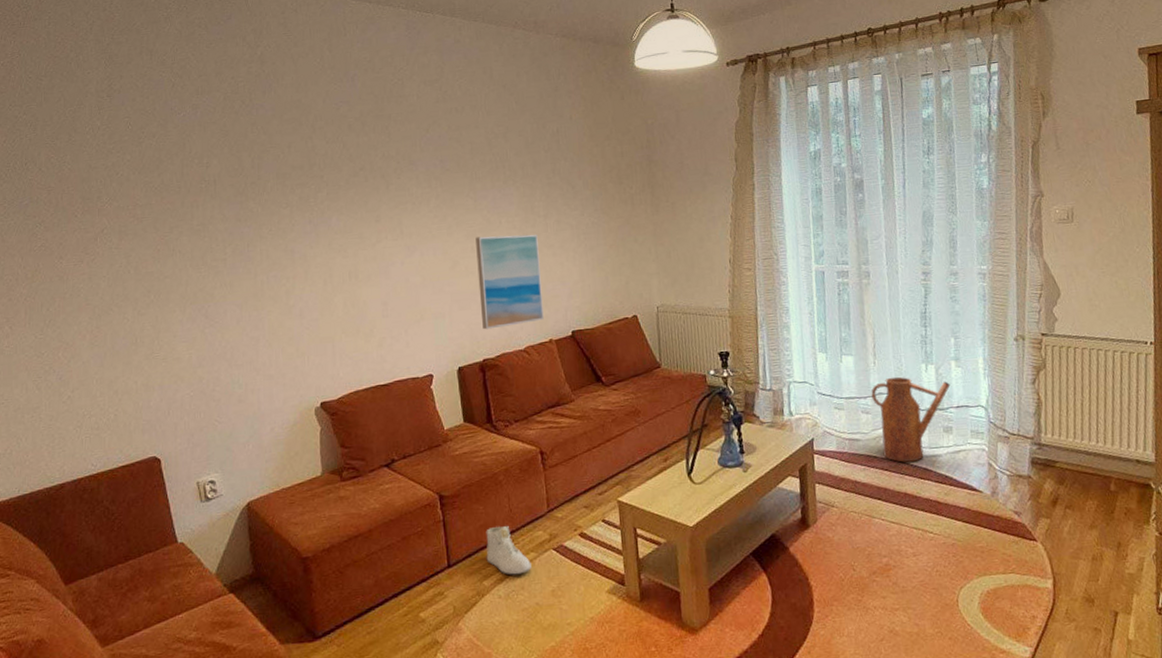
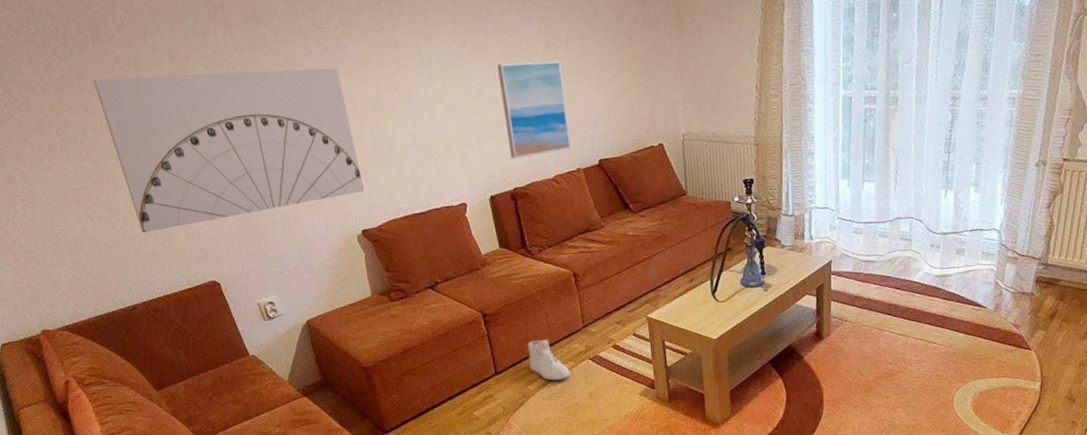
wall art: none [74,239,329,404] -> present [93,67,365,233]
watering can: present [871,376,951,462] -> none [889,202,967,282]

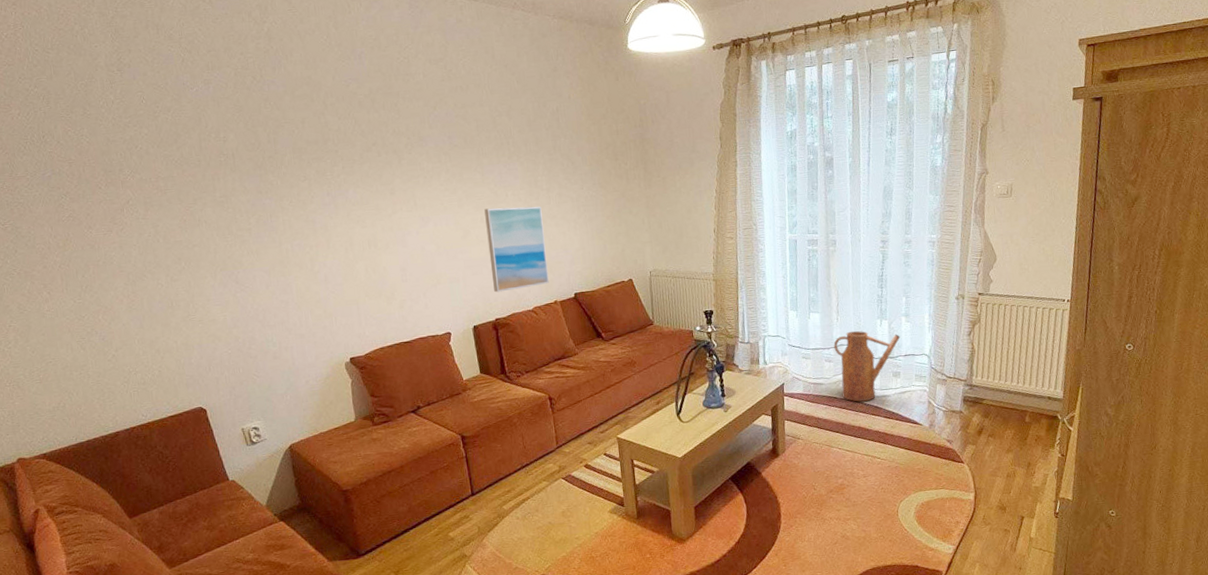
wall art: present [93,67,365,233] -> none [102,210,355,362]
sneaker: present [527,339,570,381] -> none [503,459,544,500]
watering can: none [889,202,967,282] -> present [833,330,900,402]

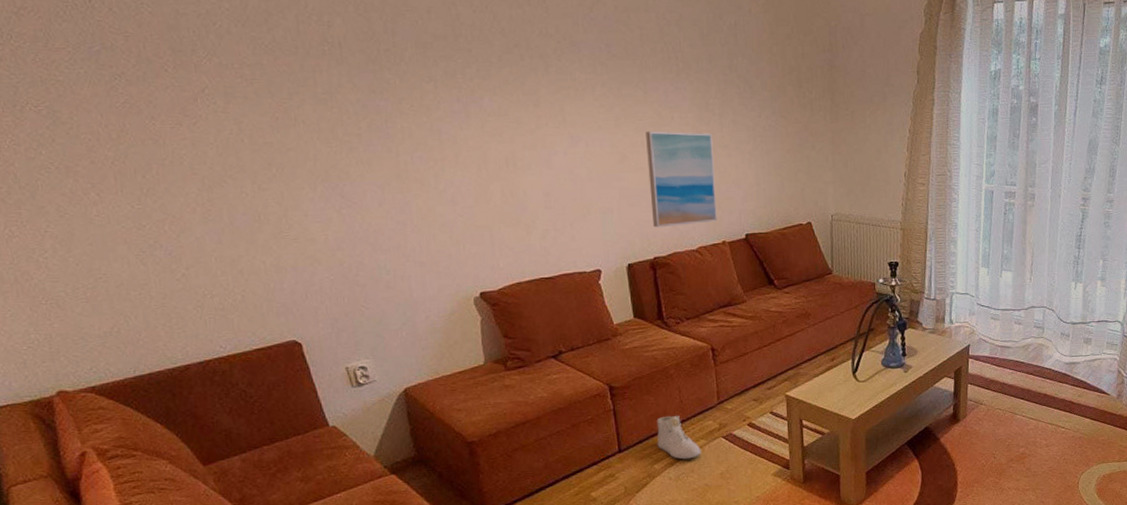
sneaker: none [503,459,544,500] -> present [656,415,701,460]
watering can: present [833,330,900,402] -> none [1025,292,1095,368]

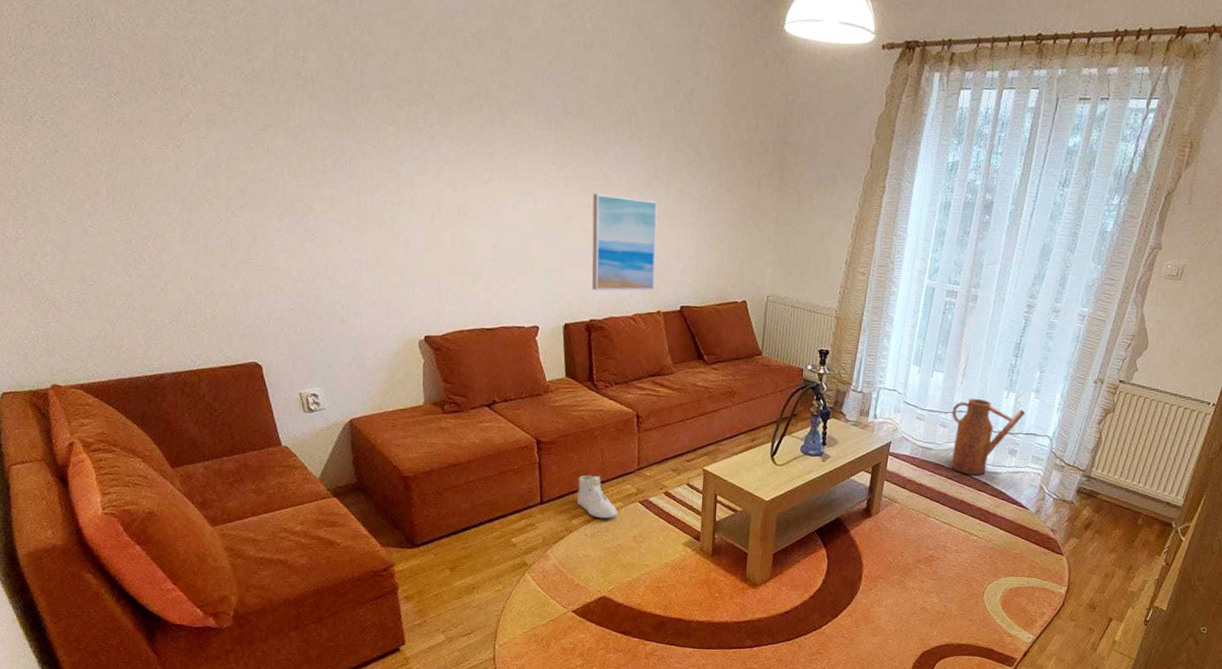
watering can: none [1025,292,1095,368] -> present [950,398,1026,475]

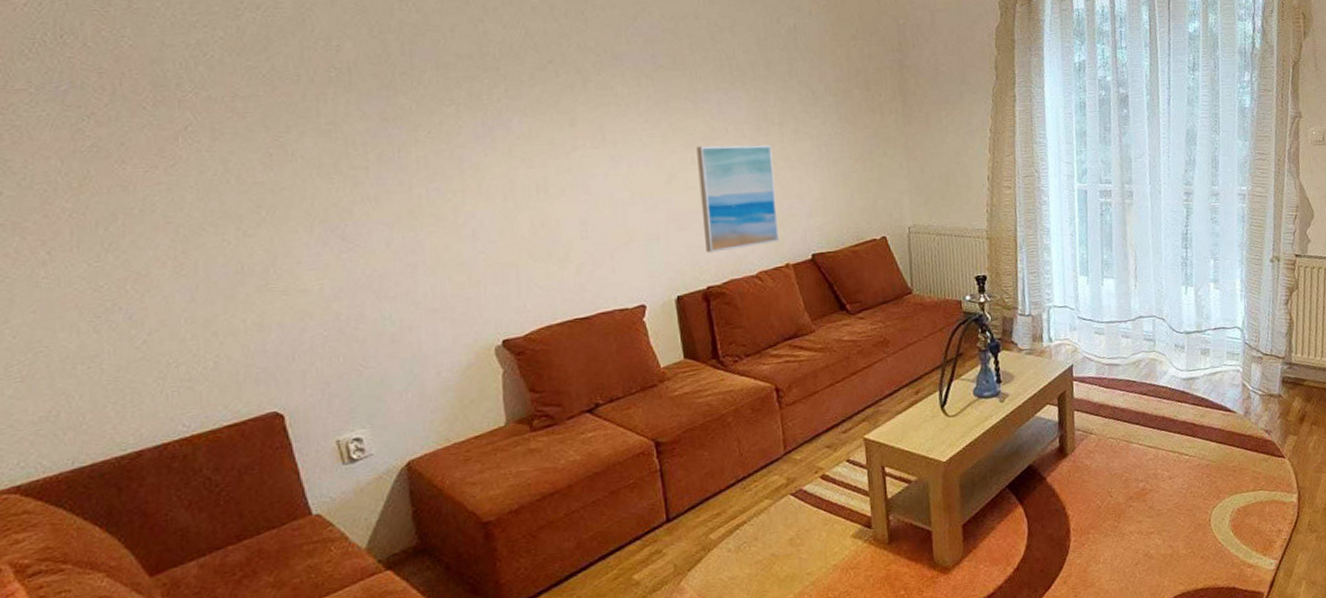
sneaker: present [576,475,617,519] -> none [712,471,766,525]
watering can: present [950,398,1026,475] -> none [1131,299,1209,386]

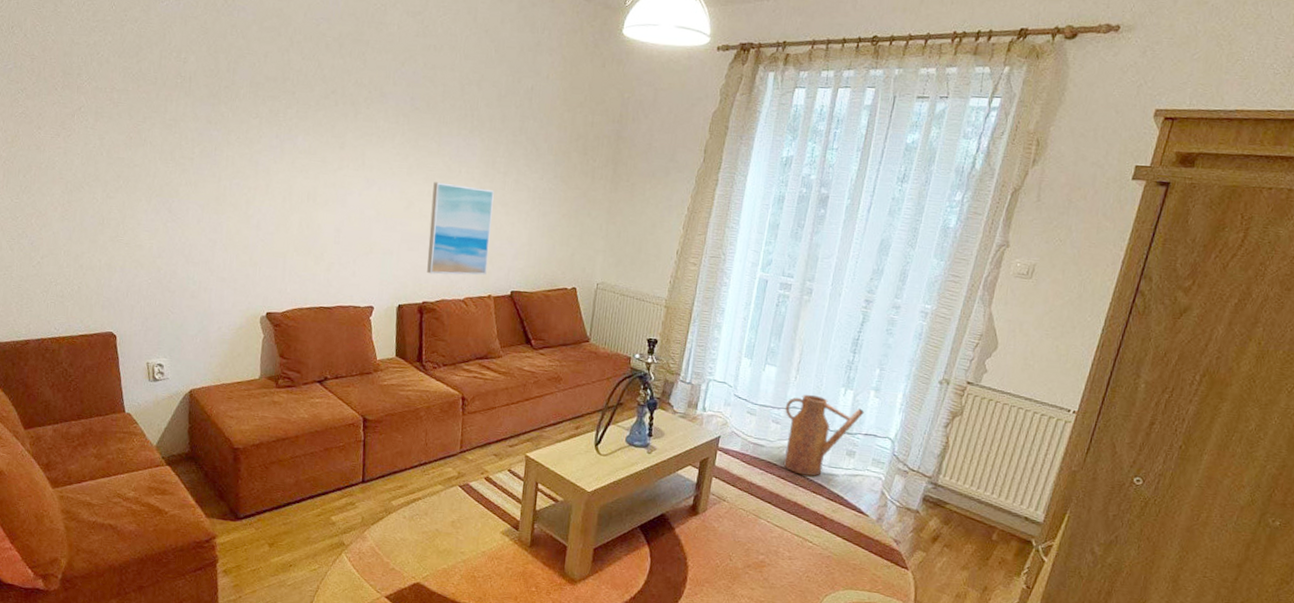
watering can: none [1131,299,1209,386] -> present [783,394,865,476]

